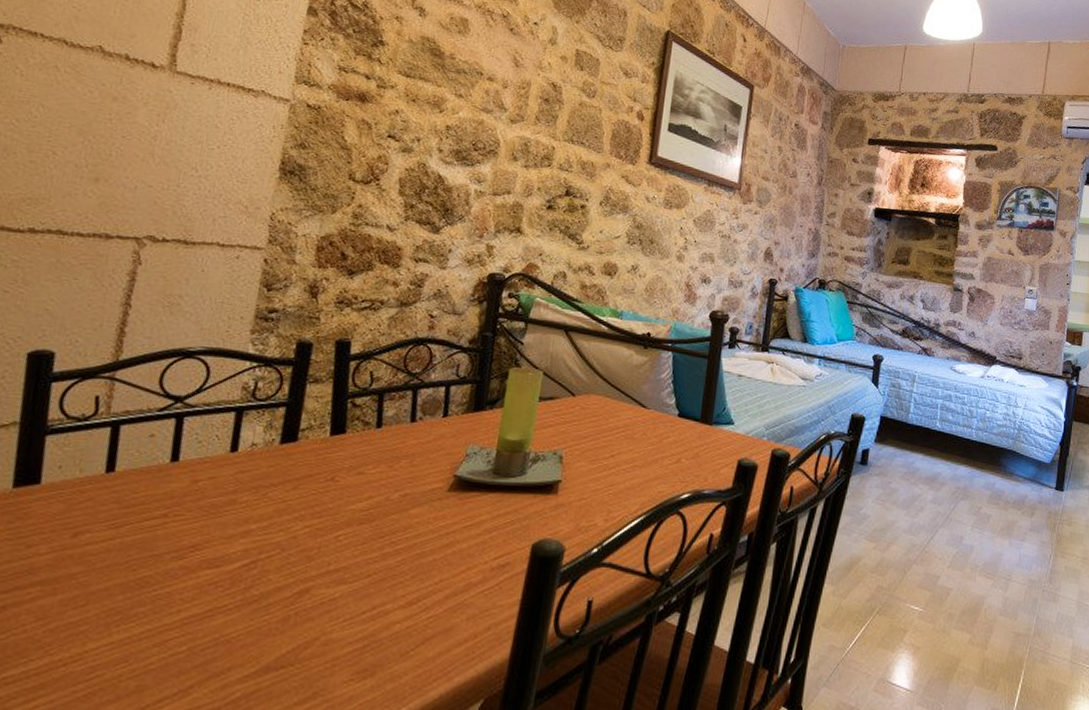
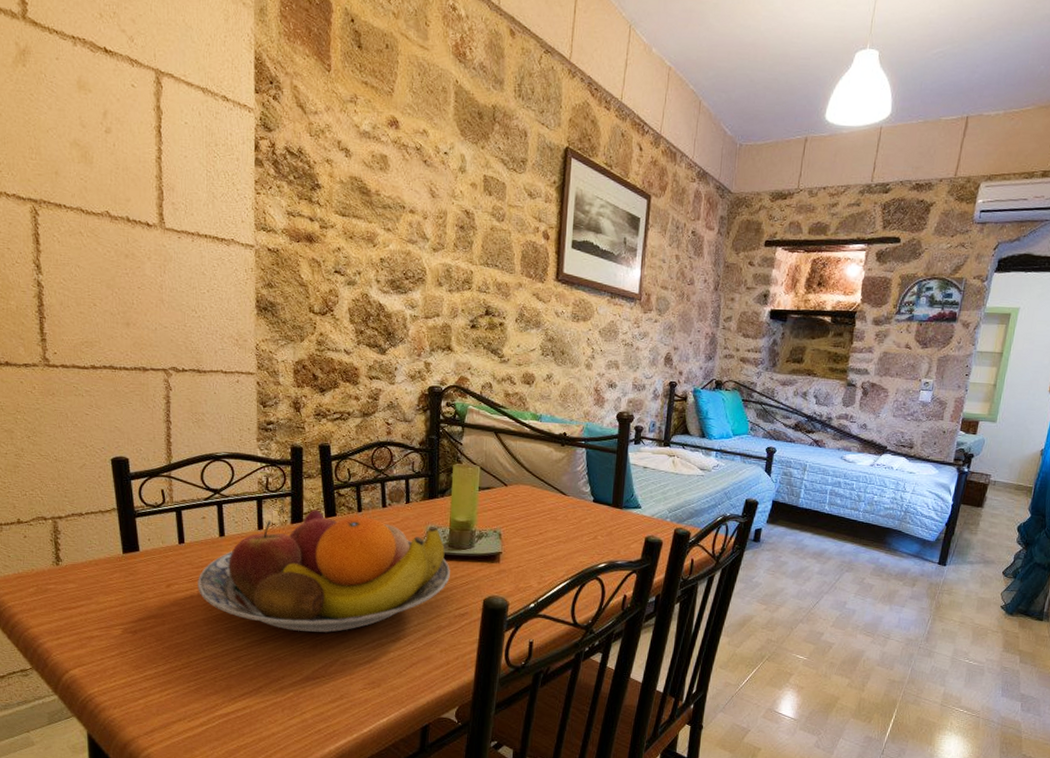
fruit bowl: none [121,424,492,599] -> present [198,509,450,633]

